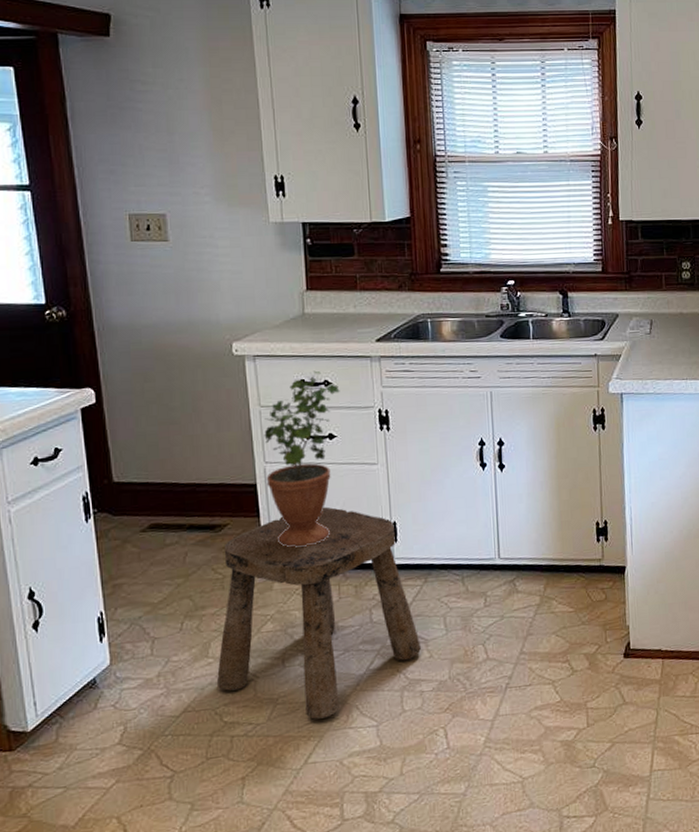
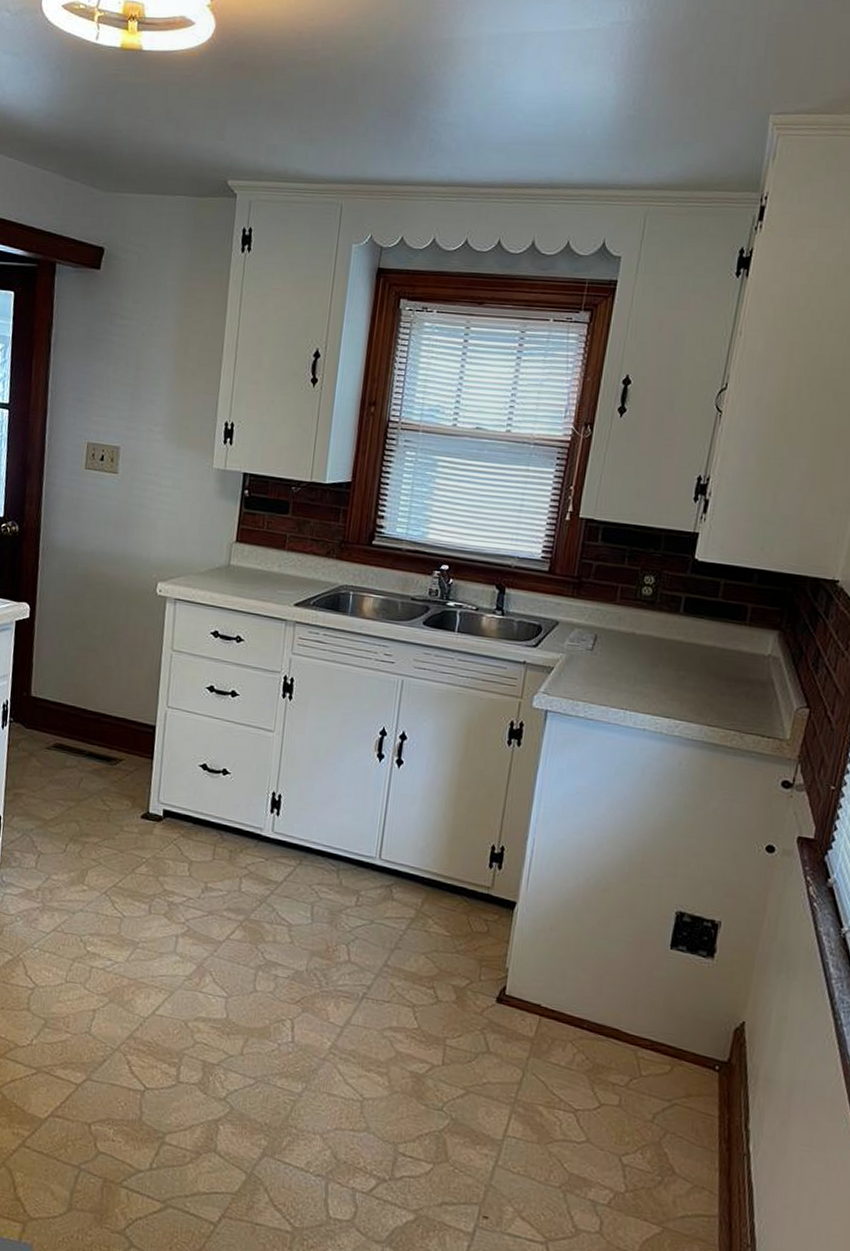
stool: present [217,506,421,719] -> none [87,763,284,975]
potted plant: present [264,370,340,548] -> none [165,624,250,800]

